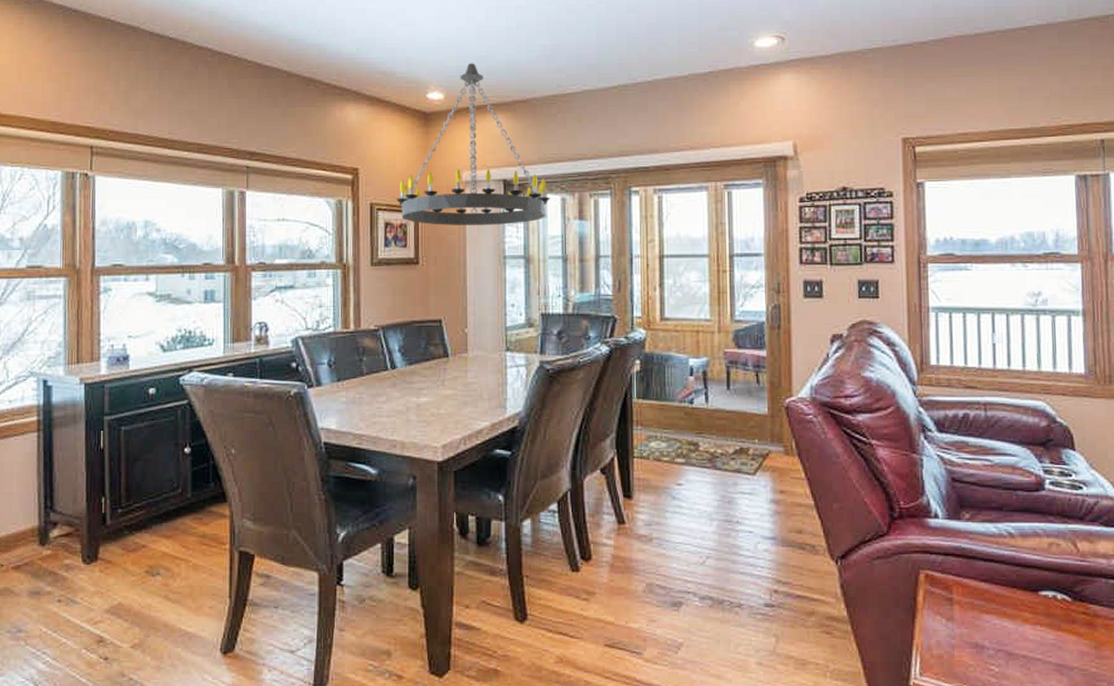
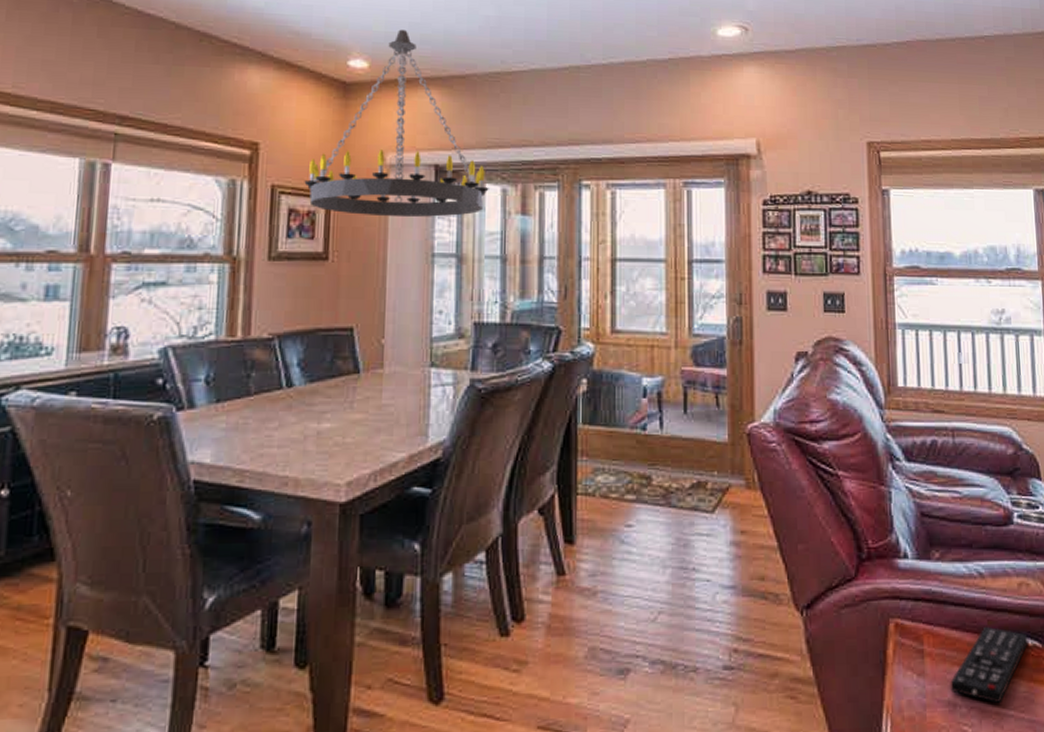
remote control: none [978,580,1057,648] -> present [950,626,1028,704]

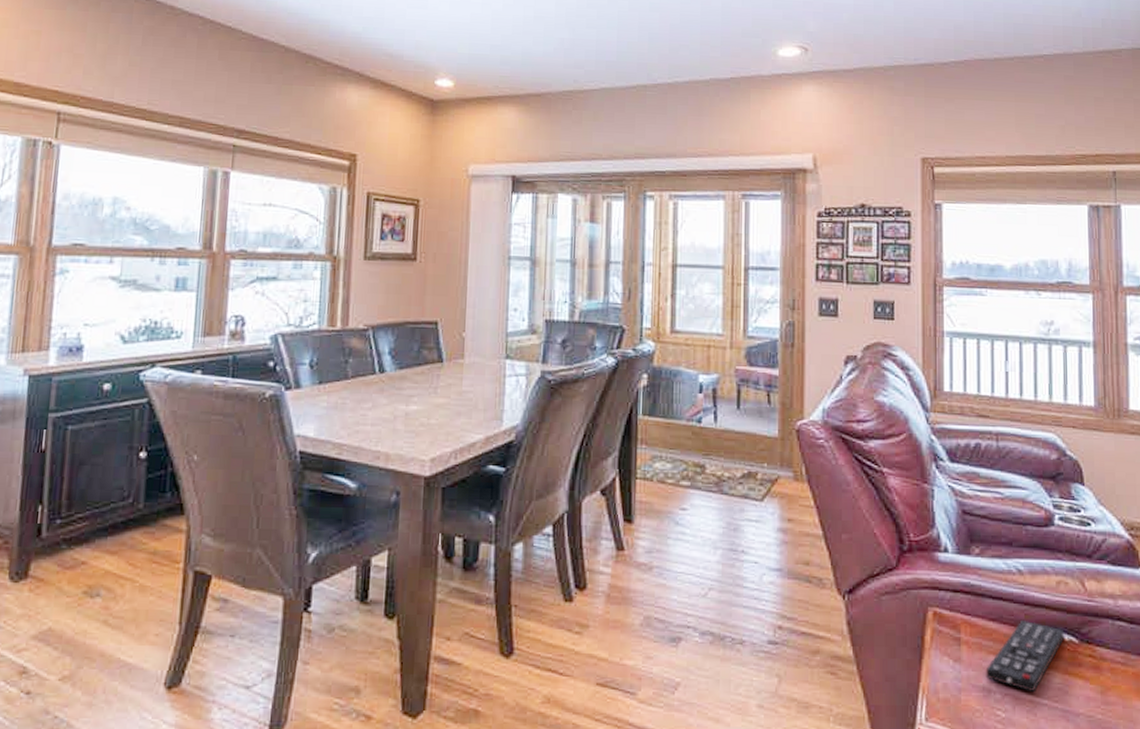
chandelier: present [304,29,489,218] -> none [396,51,561,224]

